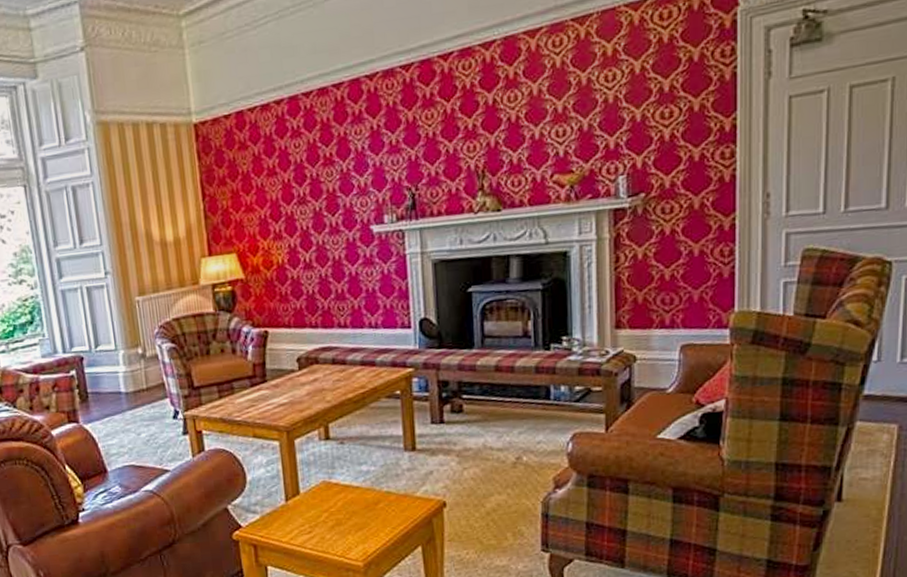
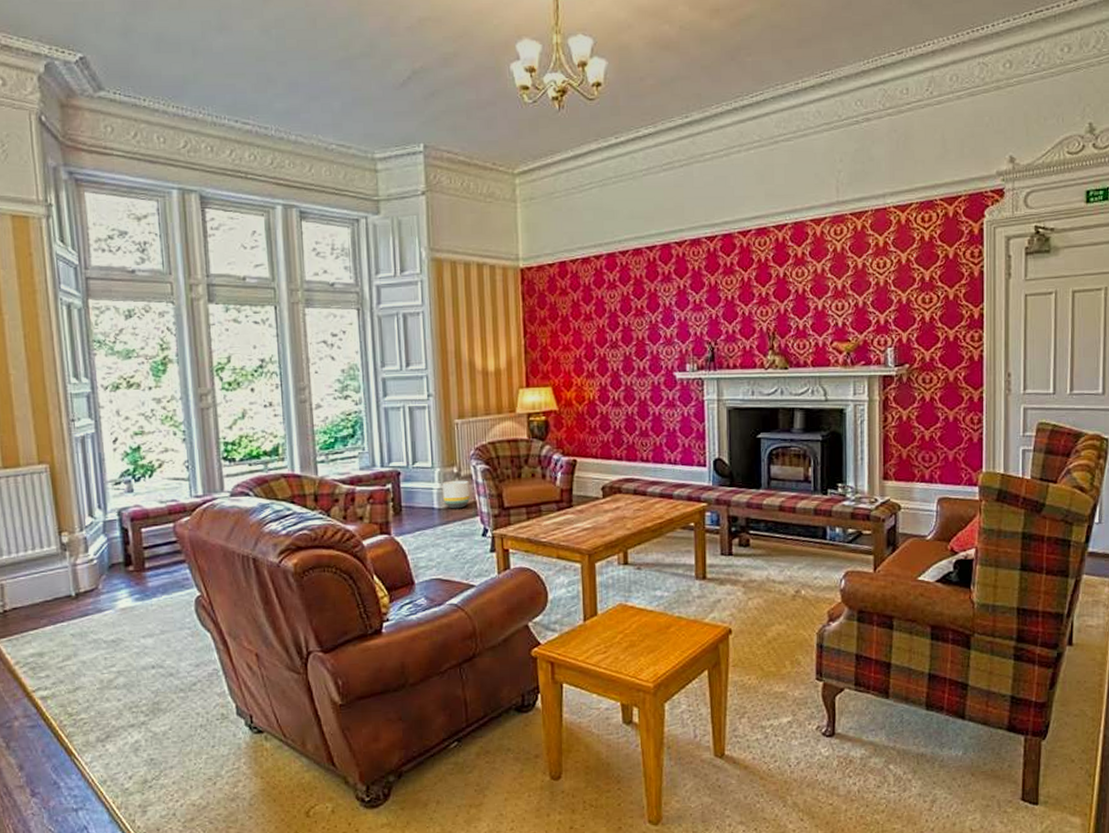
planter: none [128,360,158,392] -> present [442,480,470,509]

